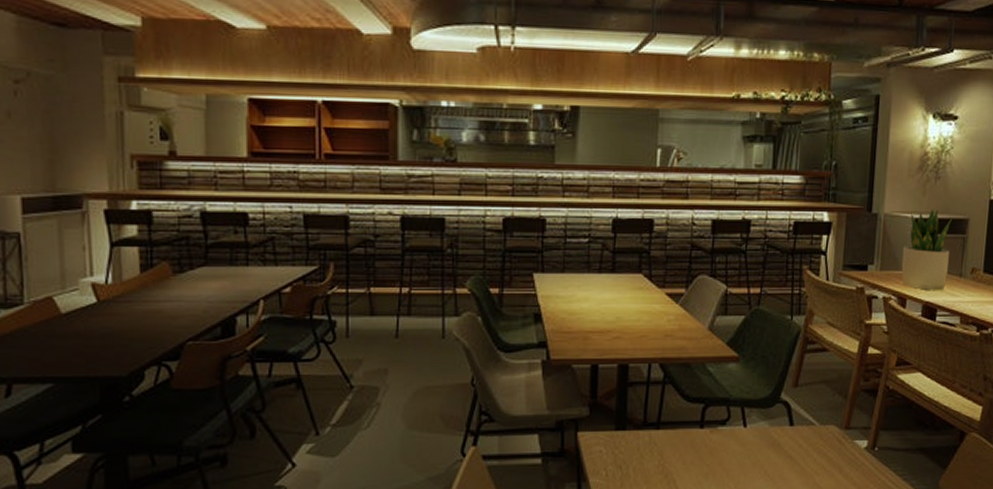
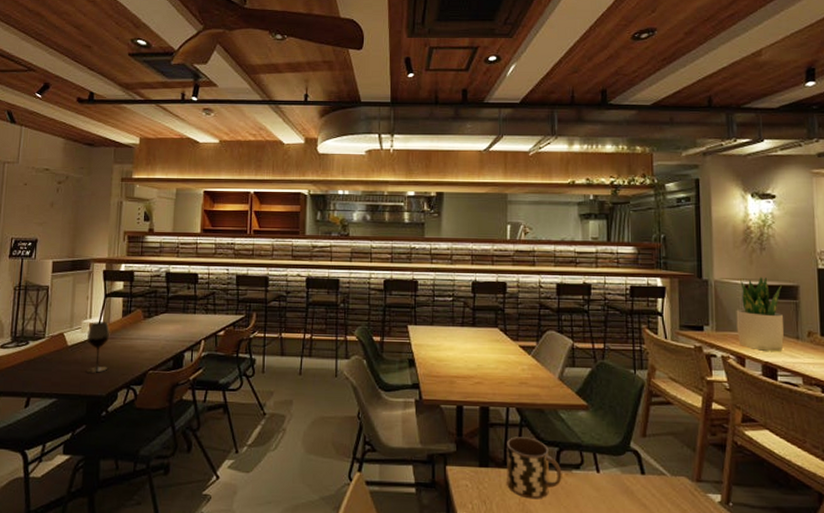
wineglass: none [90,280,127,348] -> present [85,322,110,373]
cup: none [645,395,707,460] -> present [506,437,562,499]

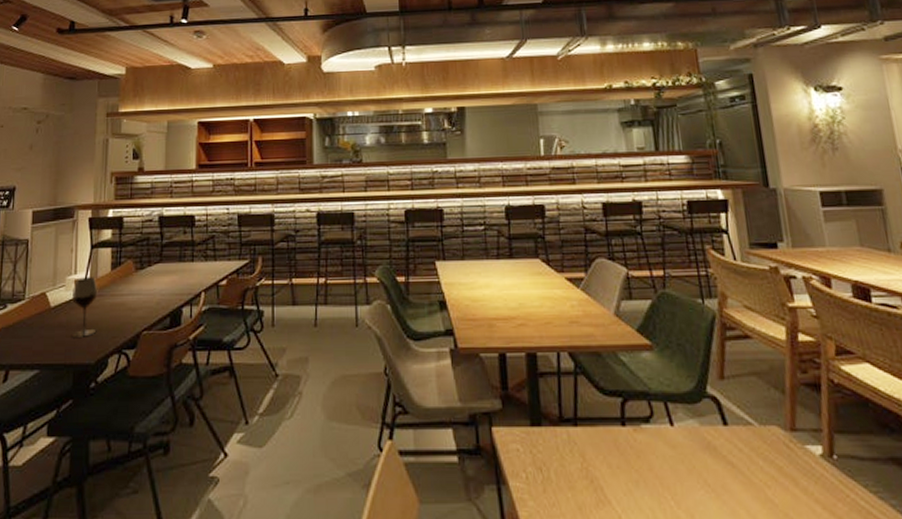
cup: present [506,437,562,499] -> none [561,387,630,463]
planter: present [736,276,785,353] -> none [813,181,874,269]

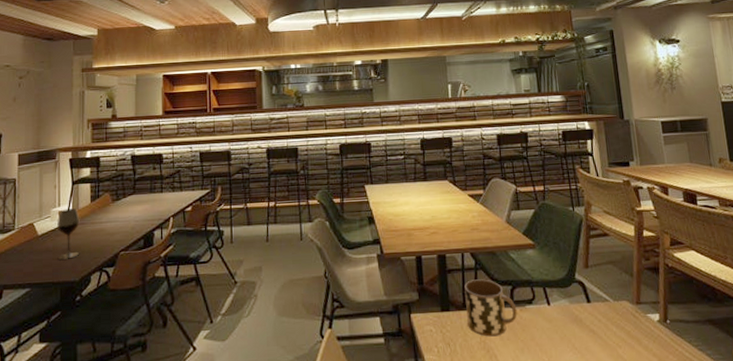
cup: none [561,387,630,463] -> present [464,279,518,337]

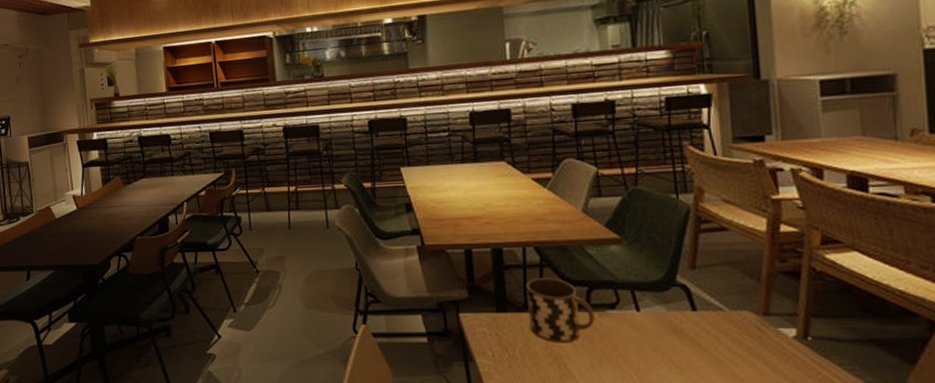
wineglass: present [57,208,80,260] -> none [72,192,98,243]

